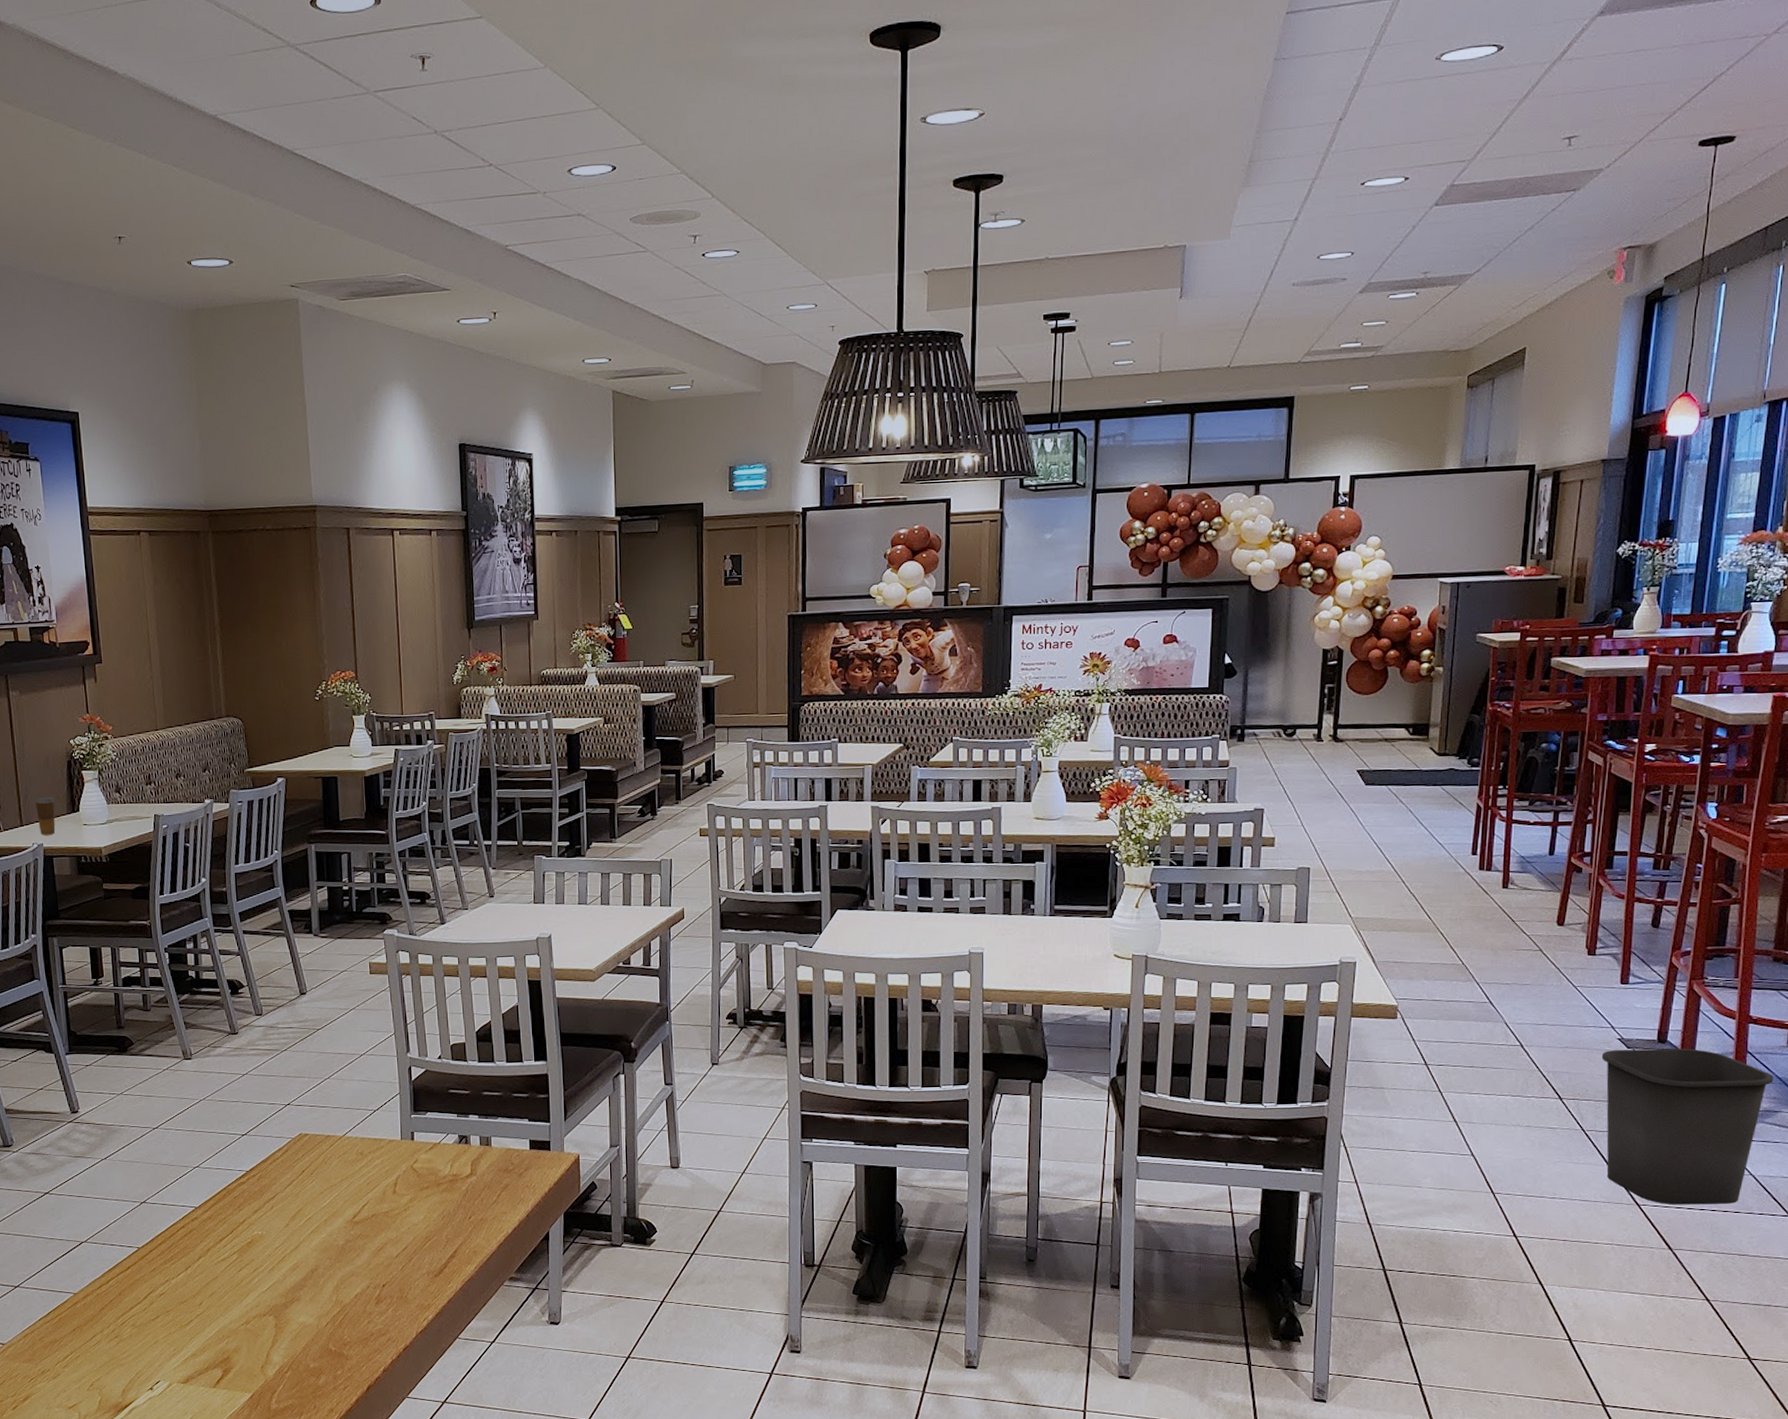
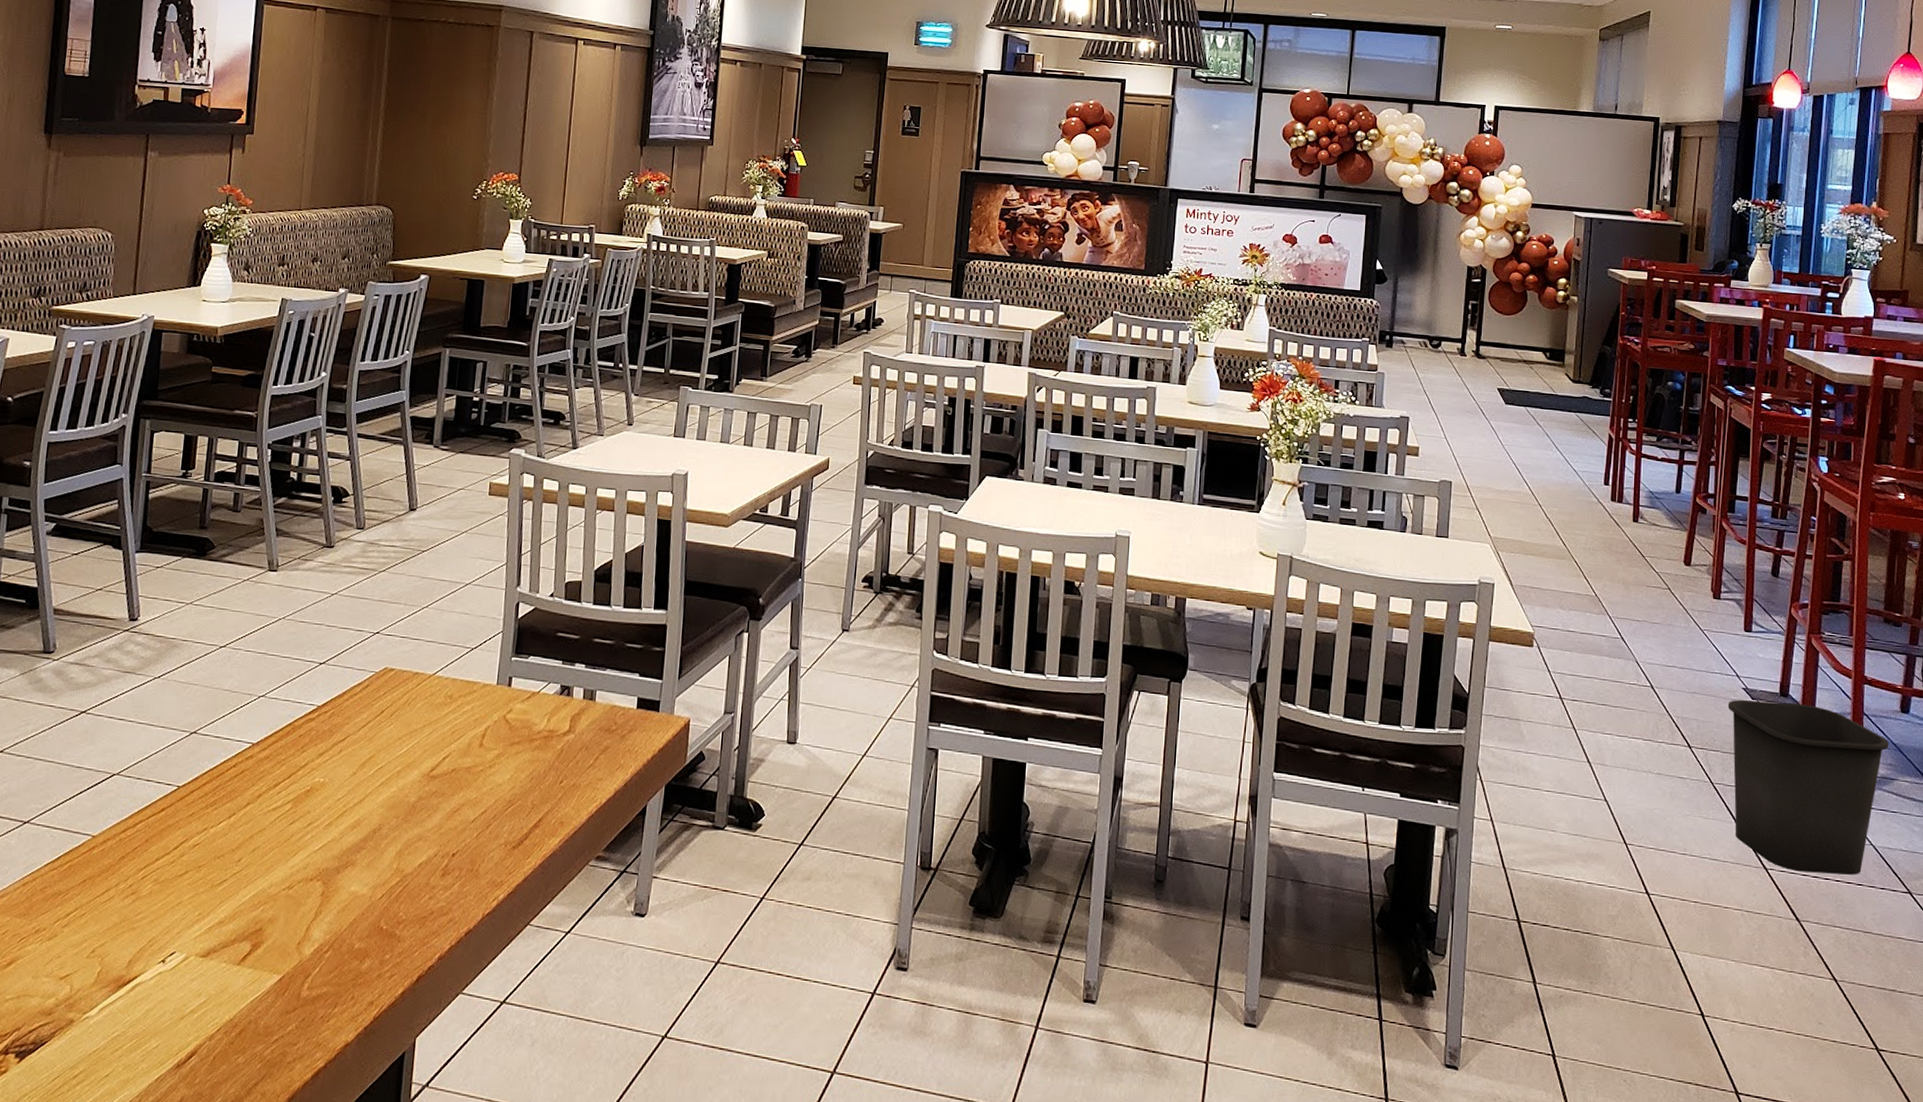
beverage cup: present [35,796,56,836] -> none [153,266,176,309]

